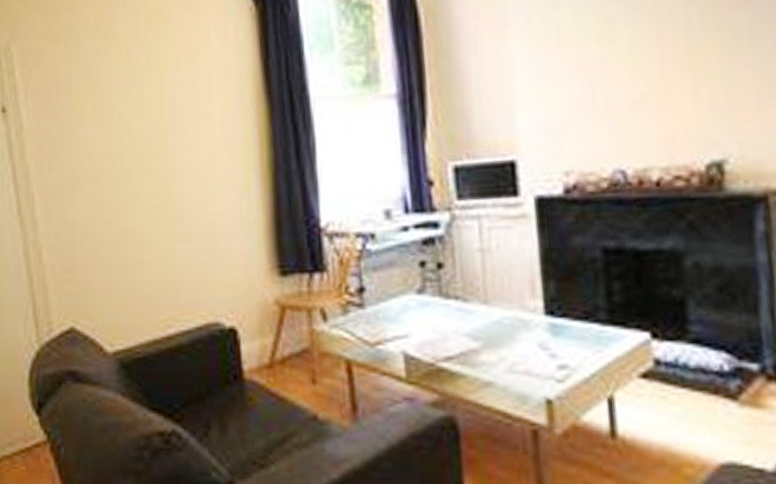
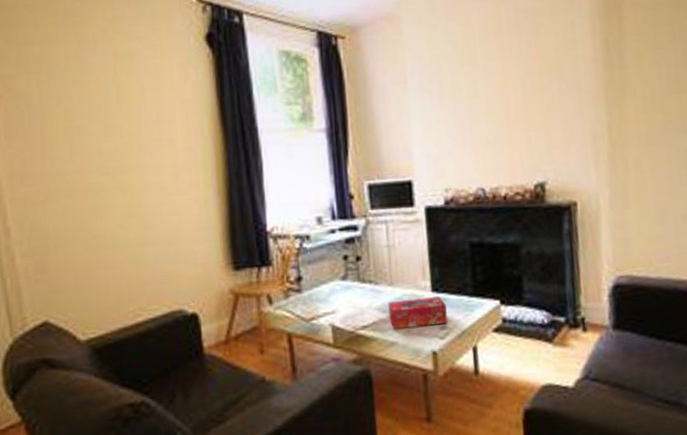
tissue box: none [481,323,569,365] -> present [388,297,448,330]

